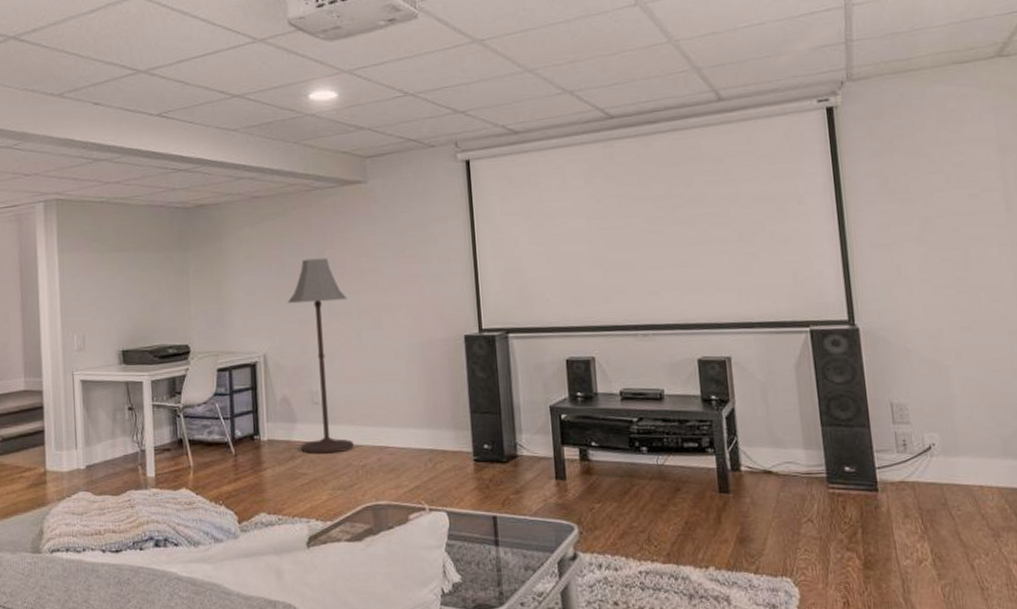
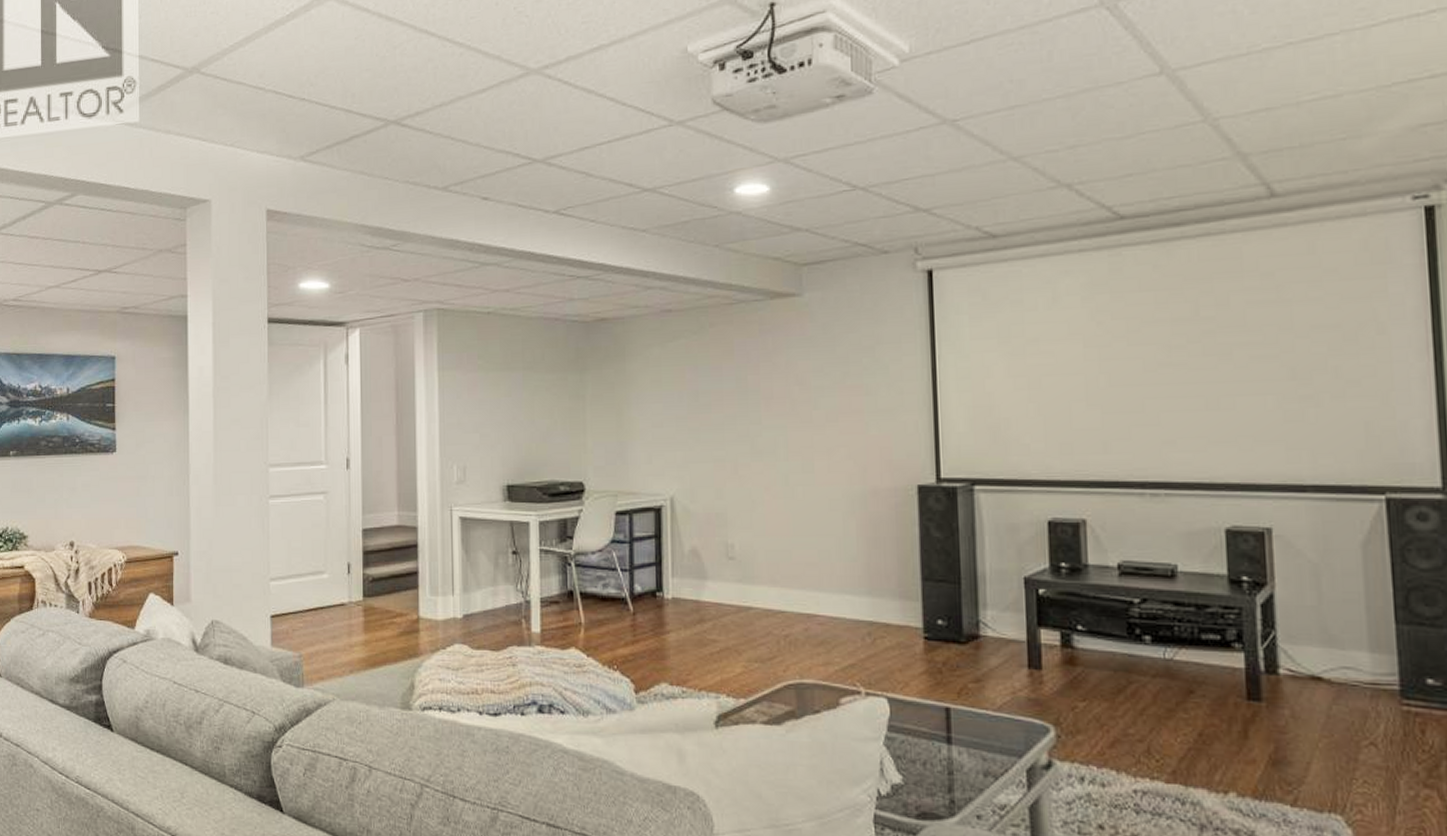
floor lamp: present [287,258,355,454] -> none [700,385,776,619]

